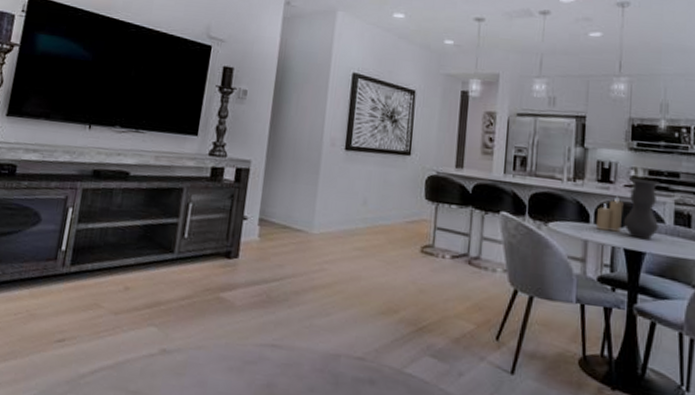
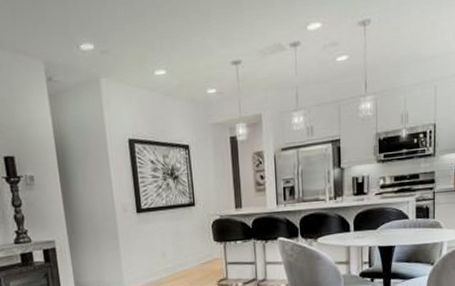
candle: present [595,196,624,232] -> none [355,204,376,236]
vase: present [623,178,660,240] -> none [376,185,405,236]

